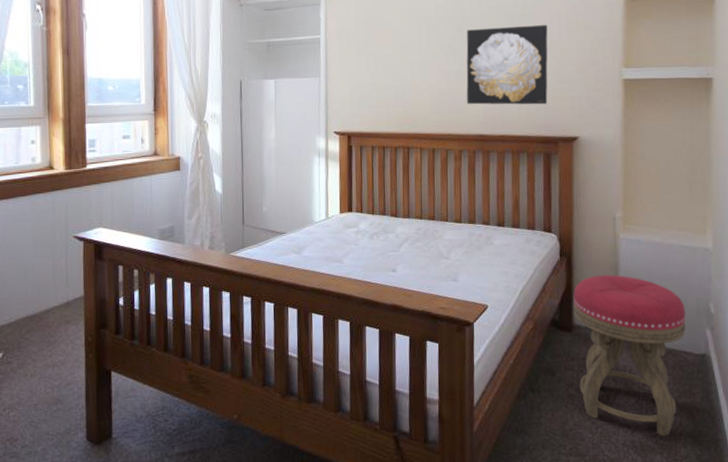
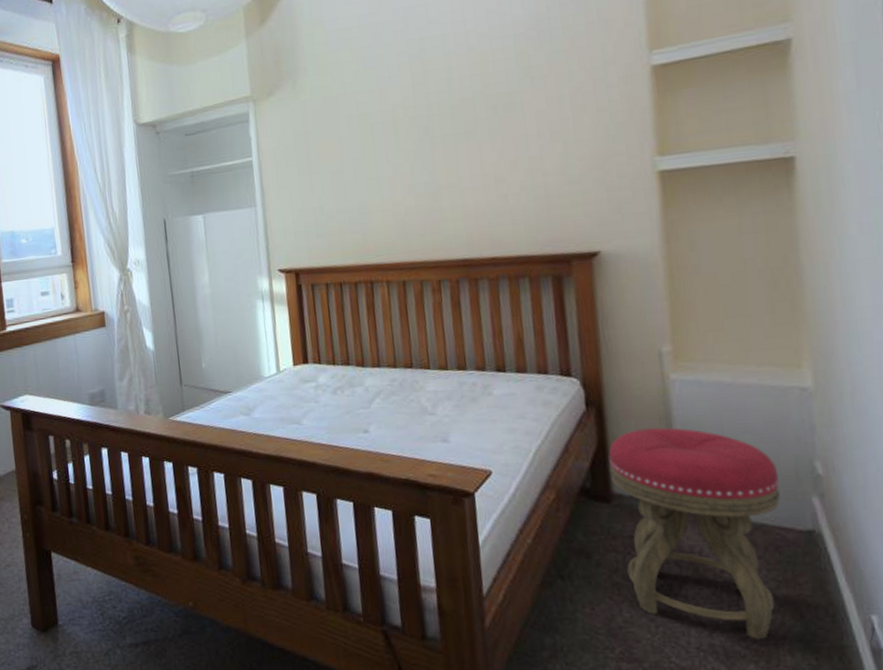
wall art: present [466,25,548,105] -> none [435,112,553,223]

